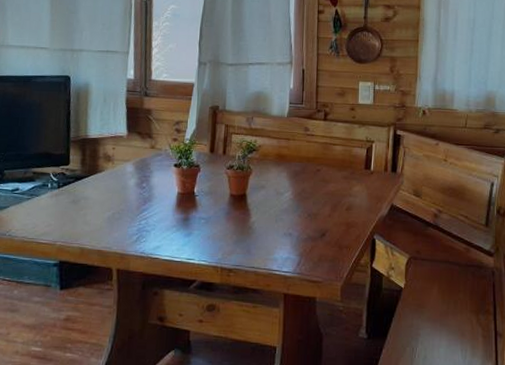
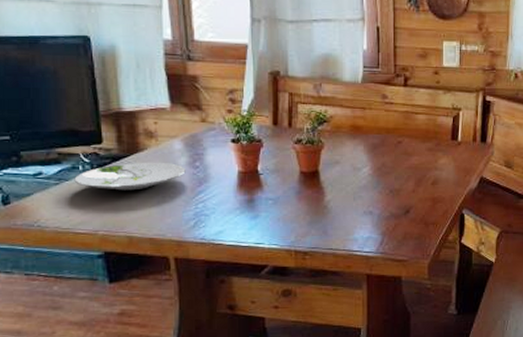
plate: none [43,182,134,207] -> present [74,163,186,191]

